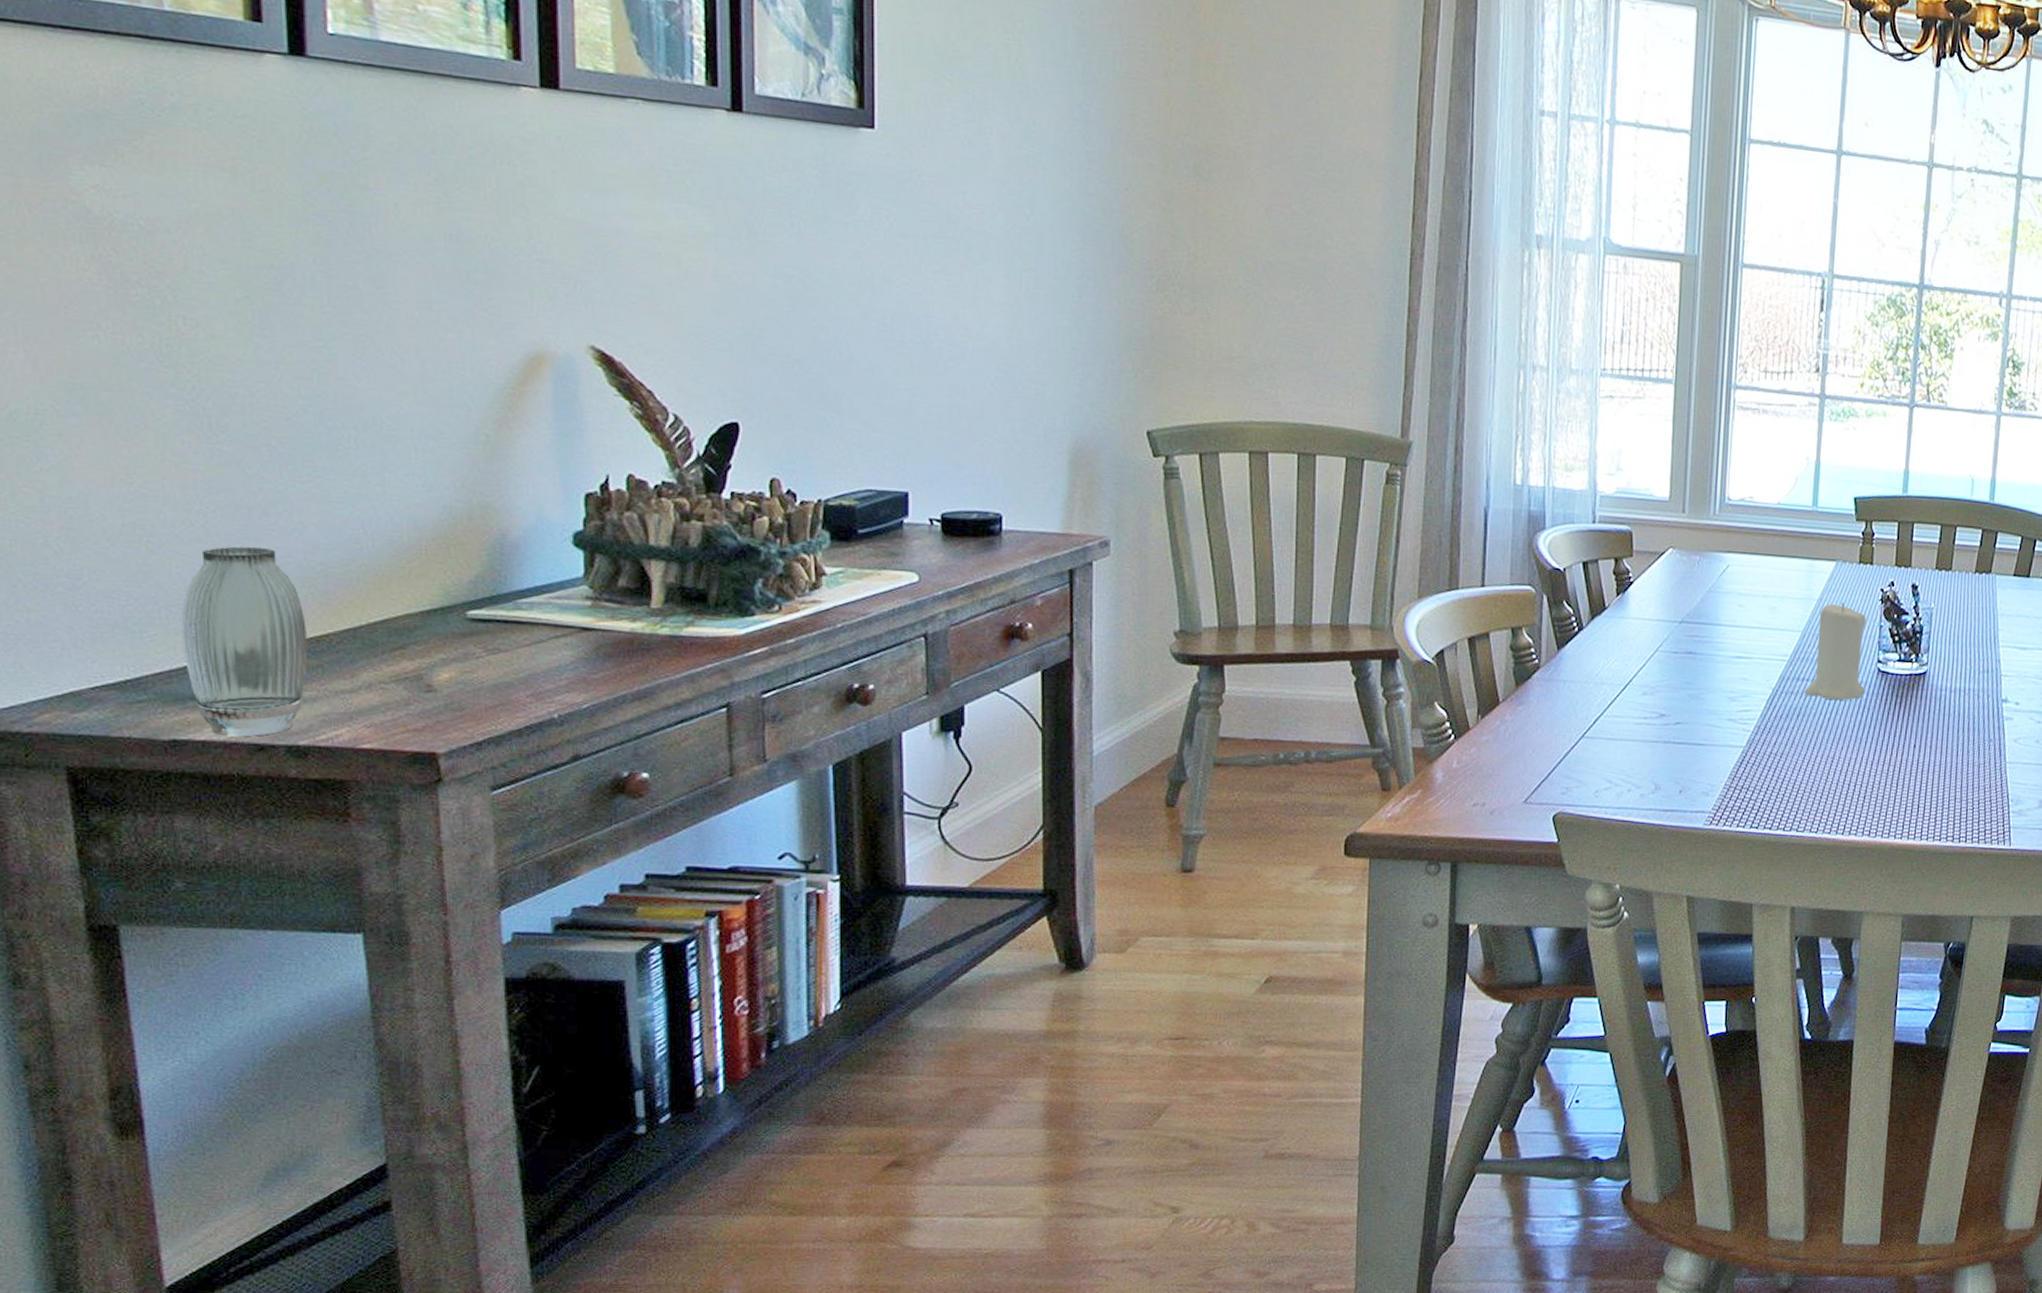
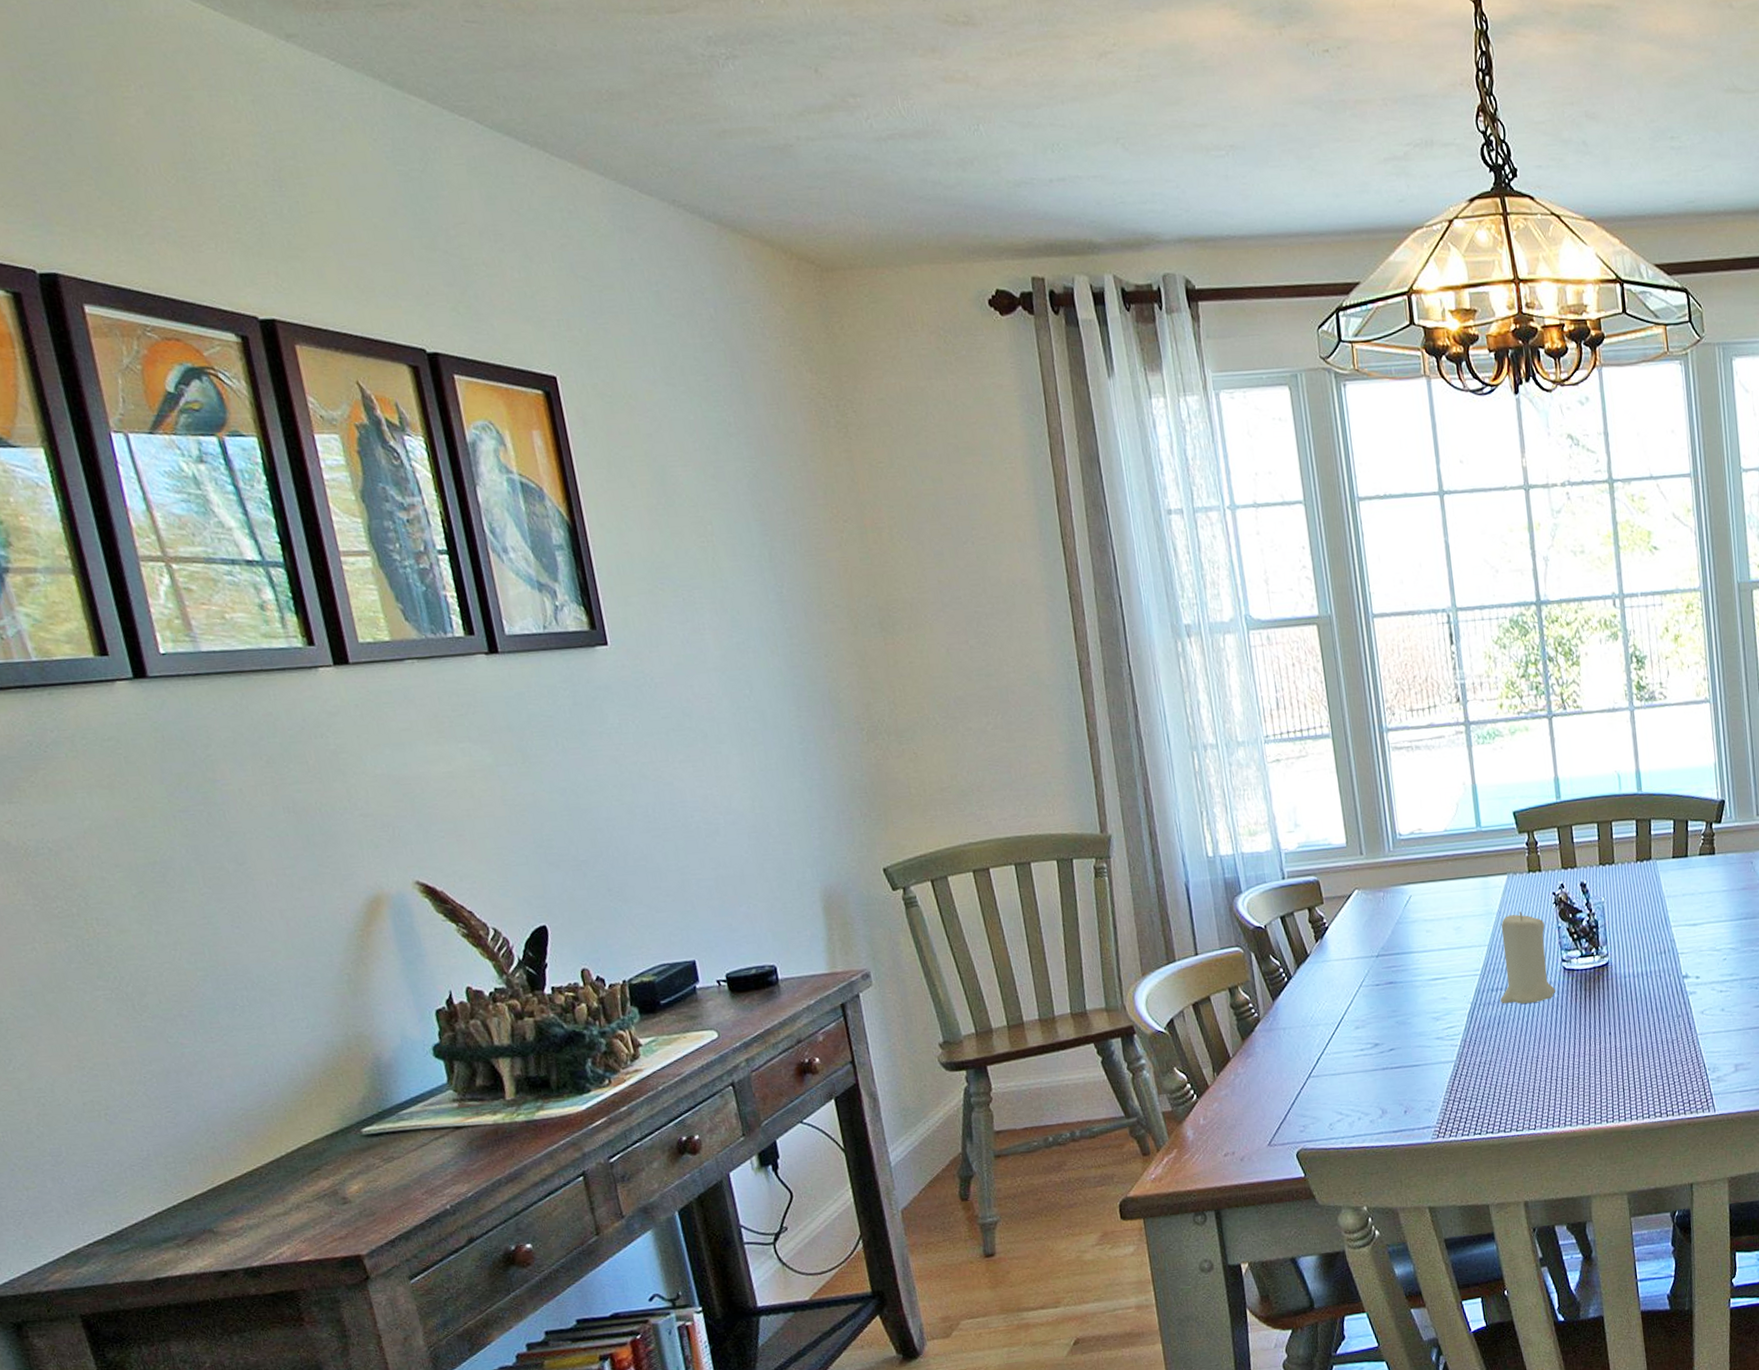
vase: present [181,546,308,737] -> none [141,1103,250,1269]

